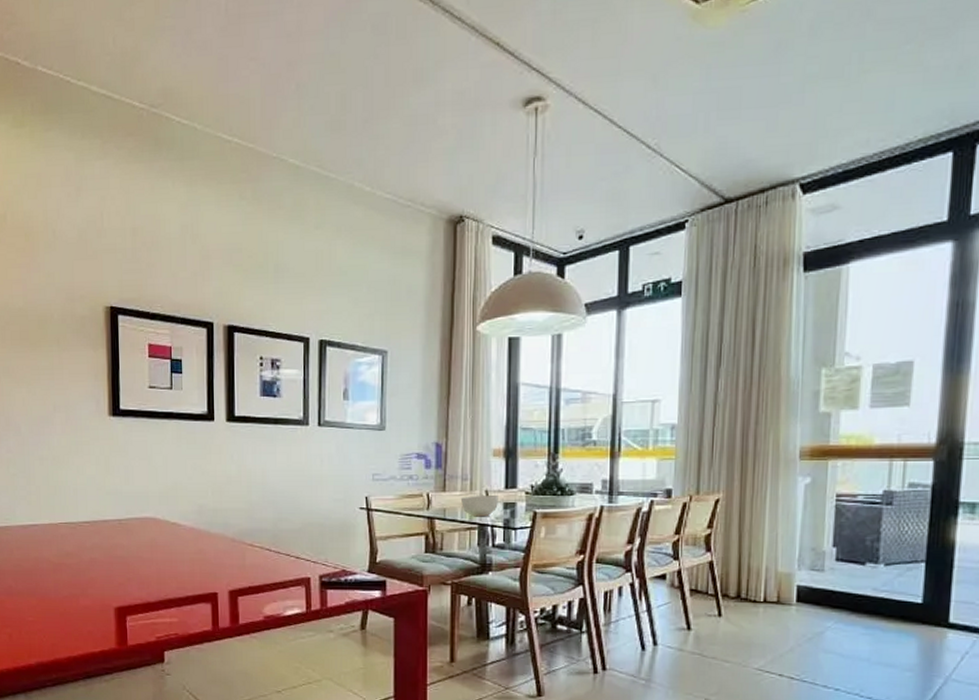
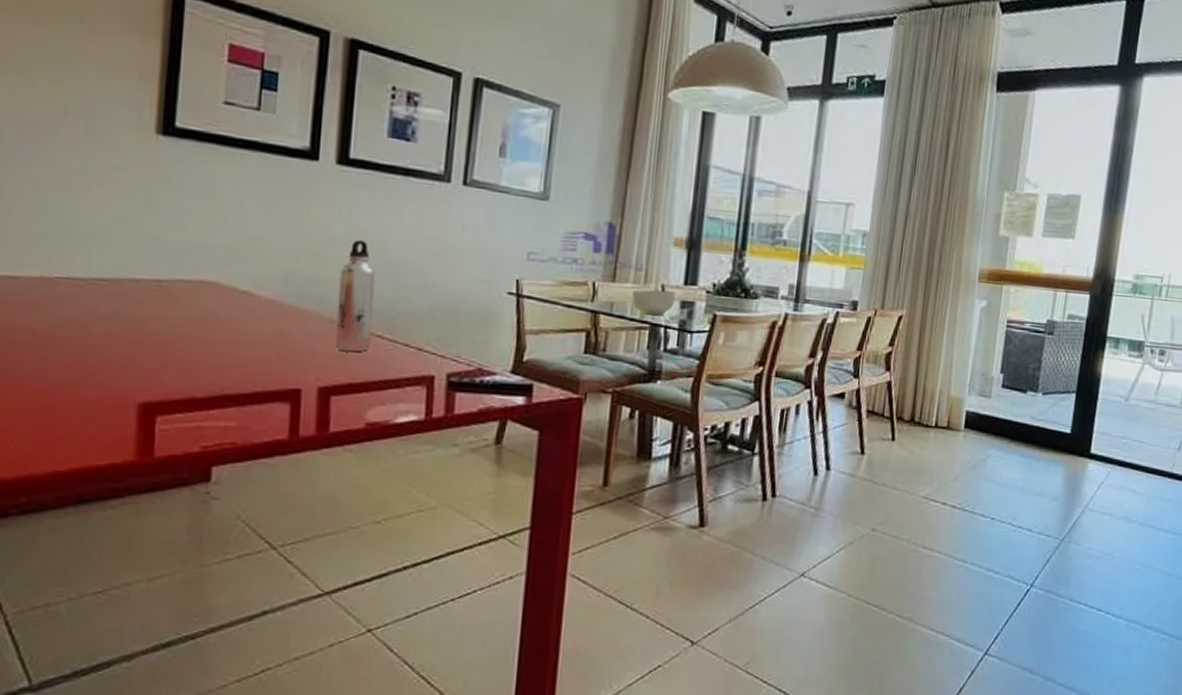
water bottle: none [236,478,262,563] -> present [334,240,376,353]

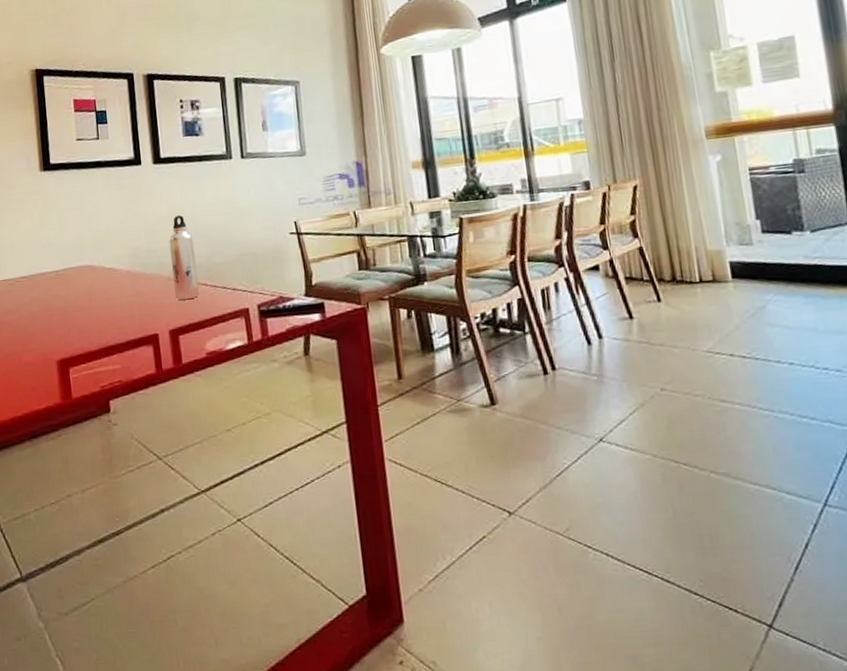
bowl: present [631,289,676,316] -> none [386,205,424,230]

